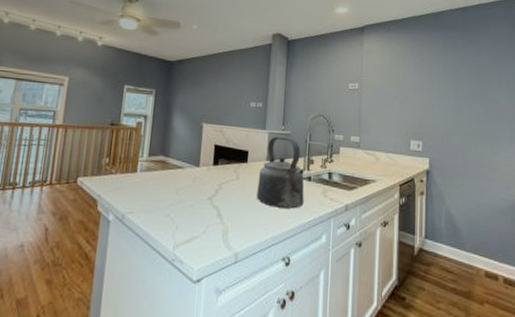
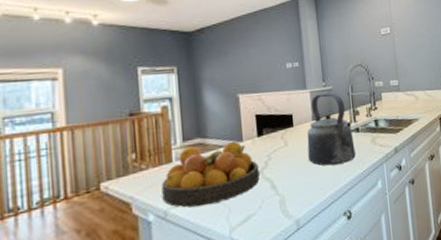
fruit bowl: none [123,161,210,219] -> present [161,141,261,208]

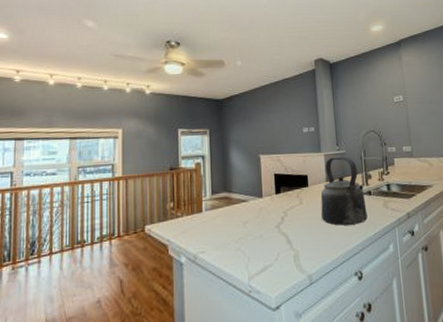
fruit bowl: present [161,141,261,208] -> none [193,196,277,254]

